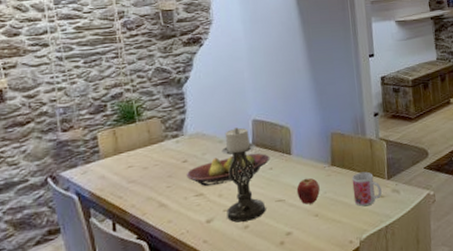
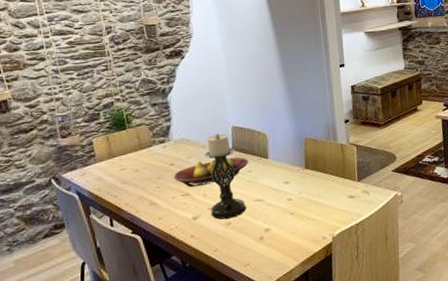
apple: present [296,178,320,205] -> none [273,180,295,204]
mug: present [351,171,382,206] -> none [324,174,353,206]

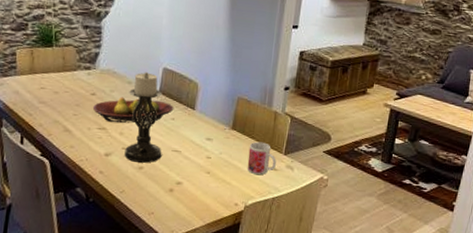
mug: none [324,174,353,206] -> present [247,141,277,175]

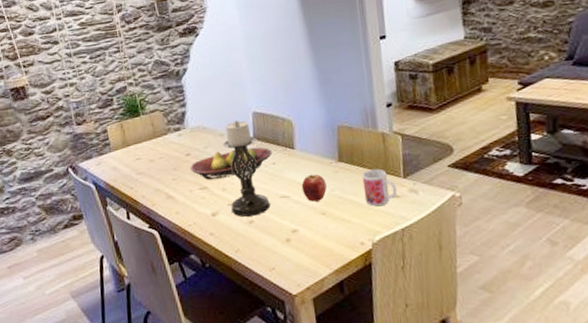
apple: none [193,135,217,161] -> present [301,174,327,202]

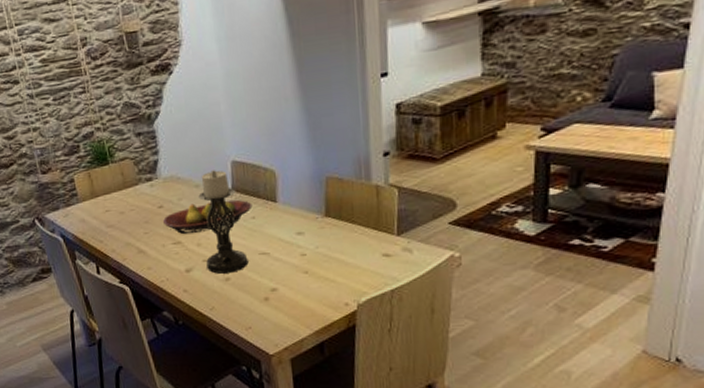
apple: present [301,174,327,202] -> none [283,230,311,260]
mug: present [362,168,397,207] -> none [350,225,389,266]

